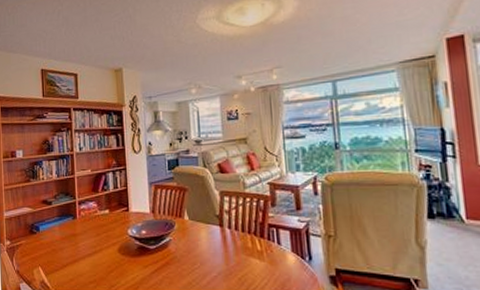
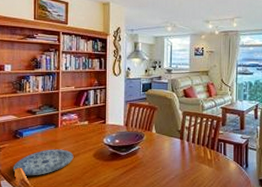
plate: none [31,244,96,277] -> present [12,149,74,176]

